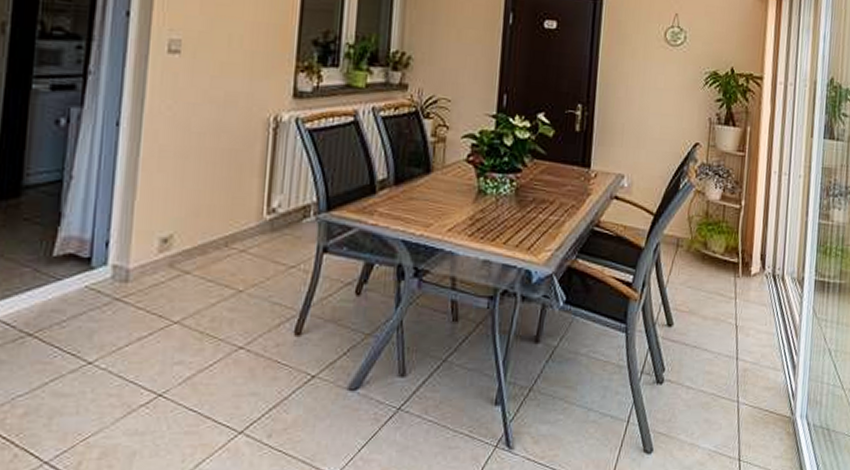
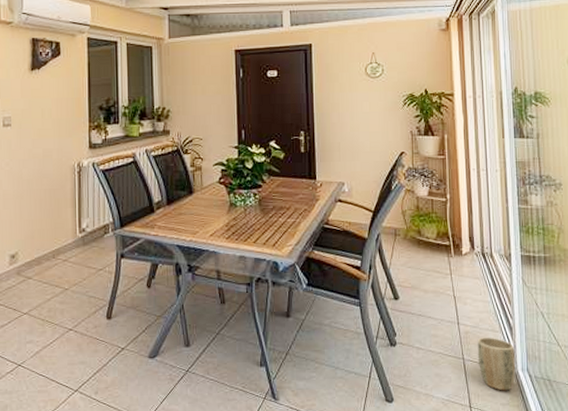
plant pot: none [754,376,796,441] -> present [477,337,516,391]

